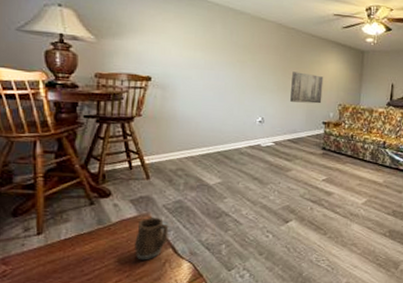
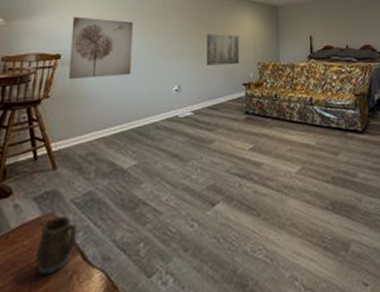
wall art: none [159,41,221,104] -> present [68,16,133,79]

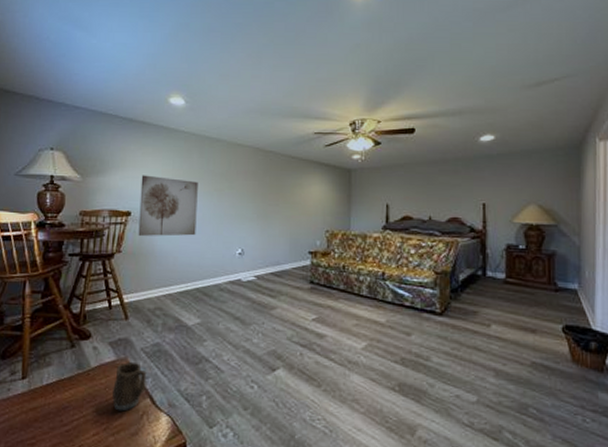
wall art: present [207,34,240,65] -> none [271,197,307,231]

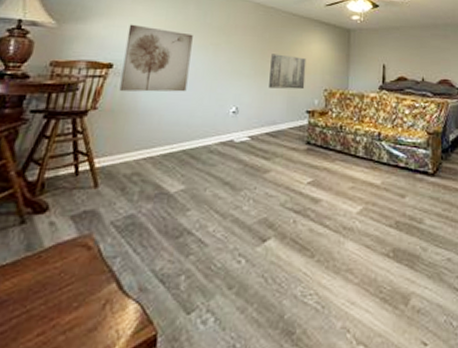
mug: present [112,361,147,411] -> none [68,238,116,302]
wall art: none [271,197,307,231] -> present [269,54,307,90]

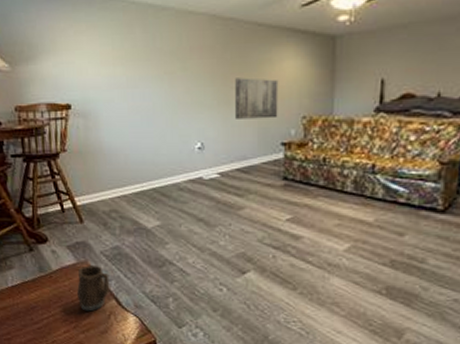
mug: none [68,238,116,302] -> present [77,264,110,312]
wall art: present [119,24,193,92] -> none [77,59,147,132]

